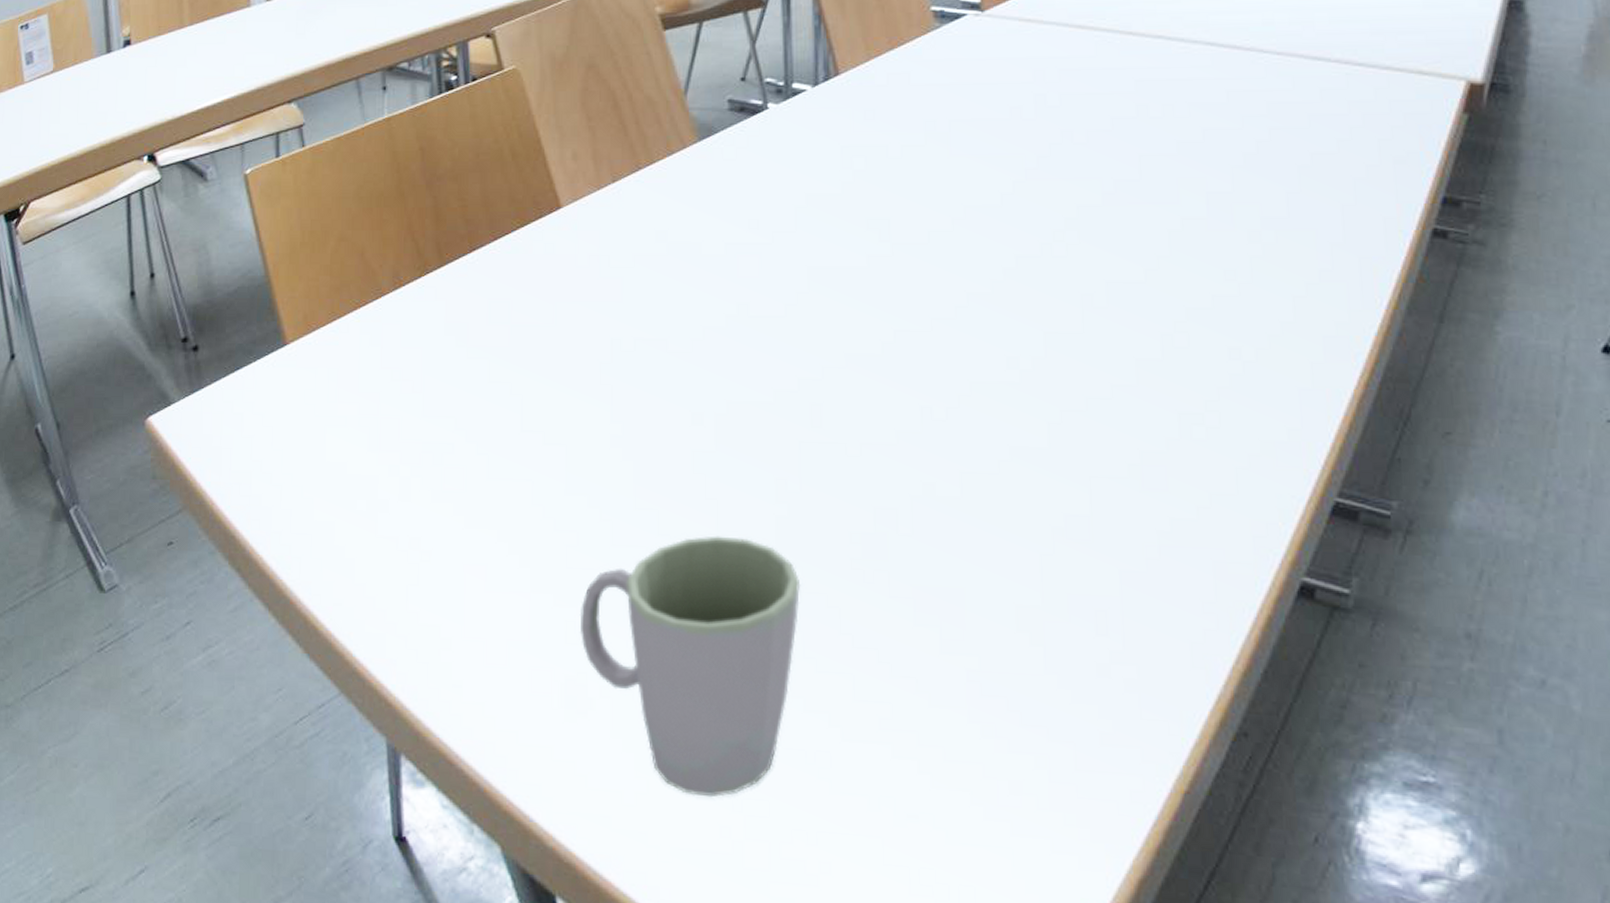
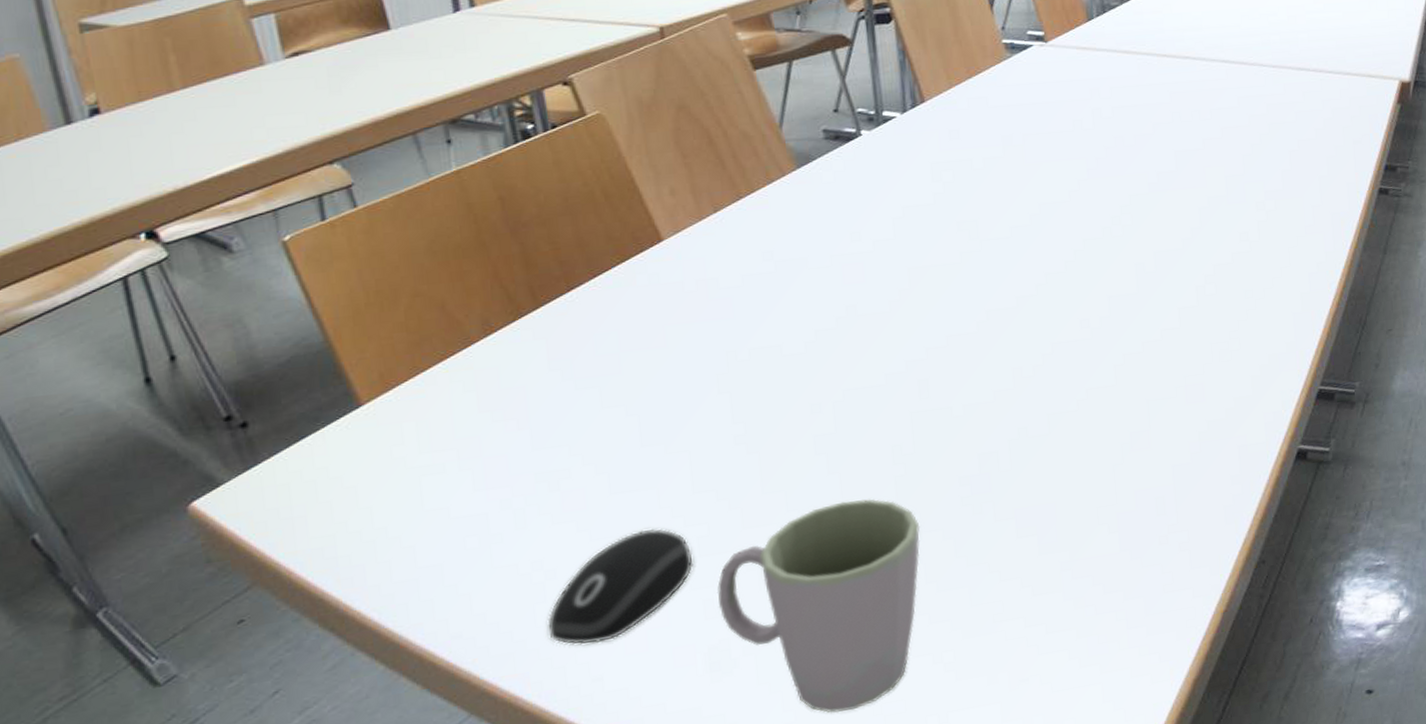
computer mouse: none [416,525,559,645] -> present [546,528,694,645]

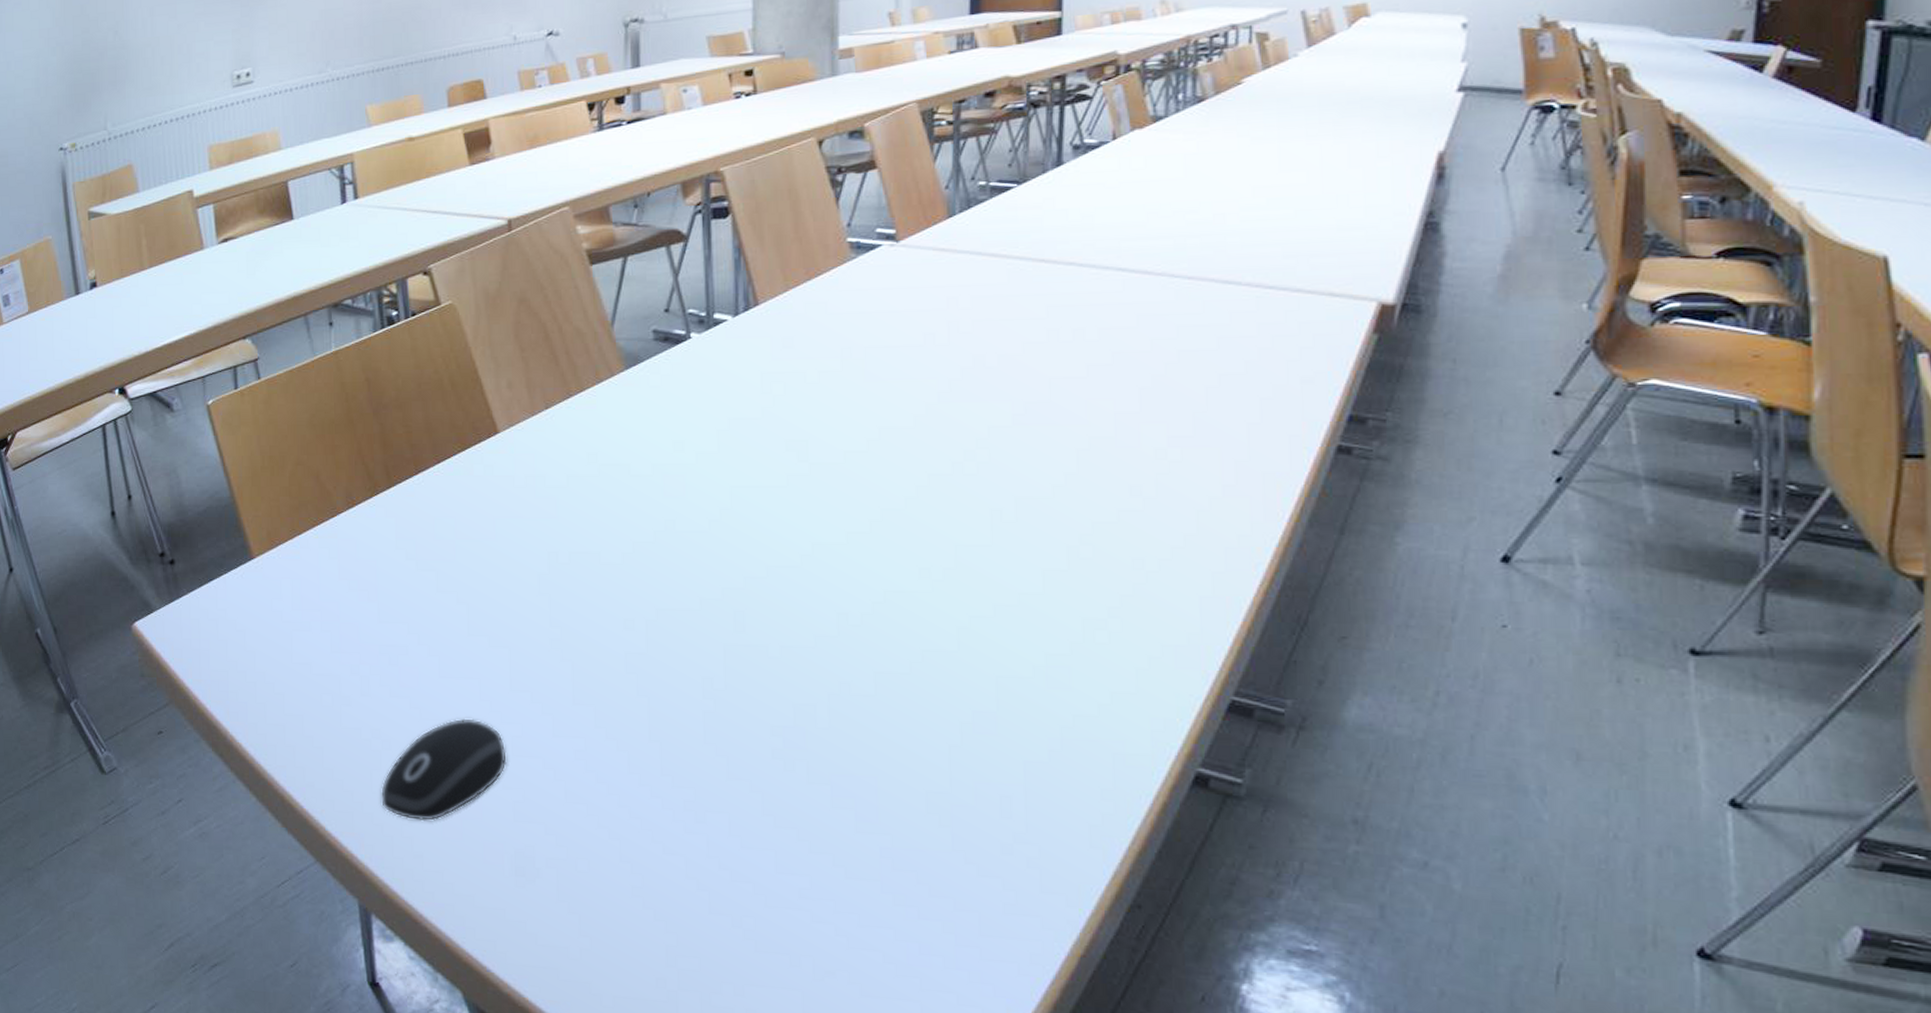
mug: present [717,499,920,713] -> none [526,728,727,954]

